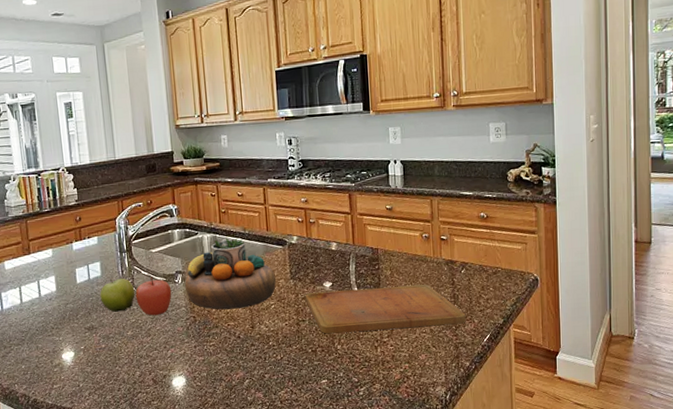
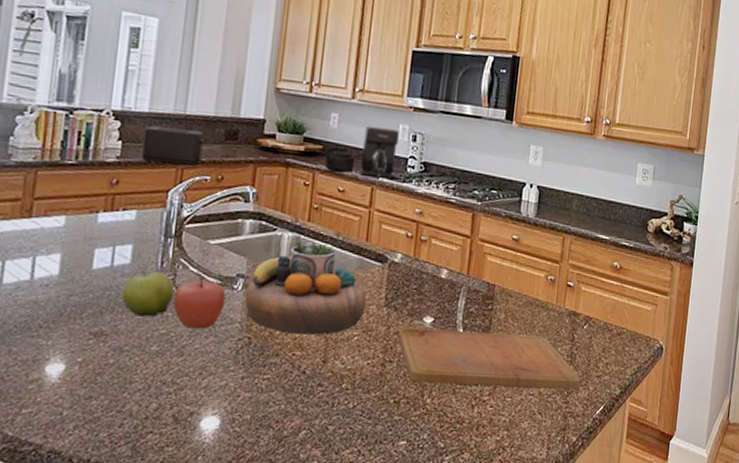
toaster: none [90,170,134,200] -> present [141,126,205,166]
kettle: none [221,161,247,181] -> present [324,146,356,173]
coffee maker: none [249,137,281,181] -> present [359,125,399,180]

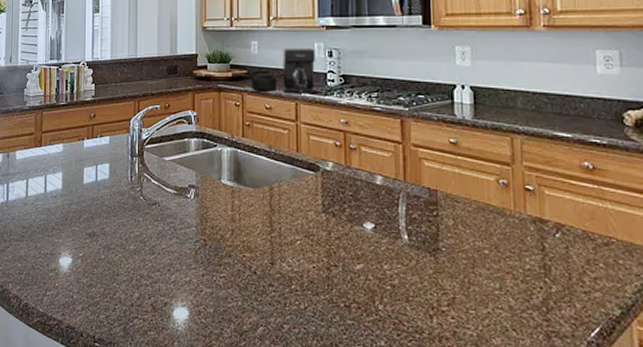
fruit: present [122,270,175,317] -> none [105,183,143,221]
toaster: present [141,126,205,166] -> none [109,70,153,98]
fruit: present [173,276,226,329] -> none [143,187,182,232]
decorative bowl: present [245,241,366,335] -> none [198,154,304,239]
cutting board: present [397,327,581,390] -> none [339,233,563,306]

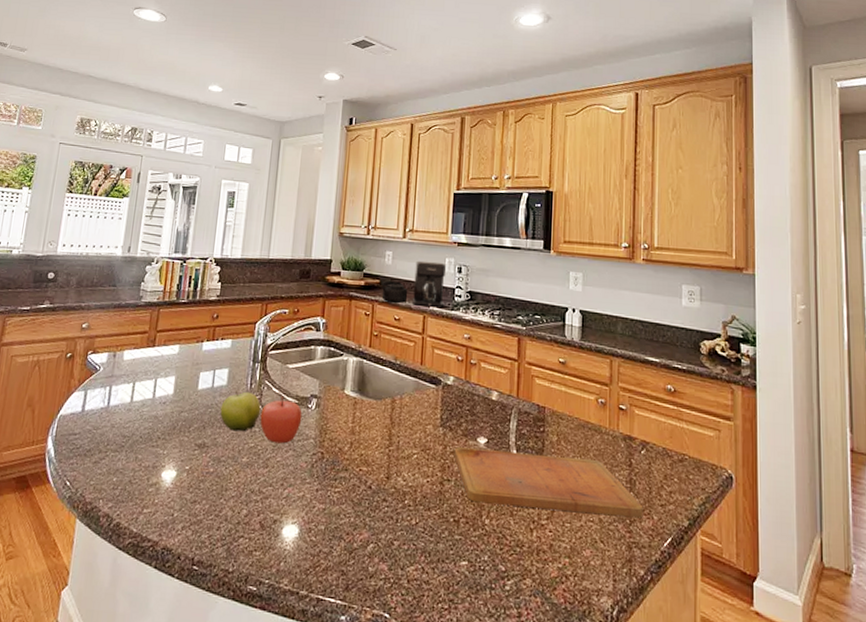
fruit: none [105,183,143,221] -> present [220,390,261,432]
fruit: none [143,187,182,232] -> present [260,396,302,444]
cutting board: none [339,233,563,306] -> present [454,447,643,519]

